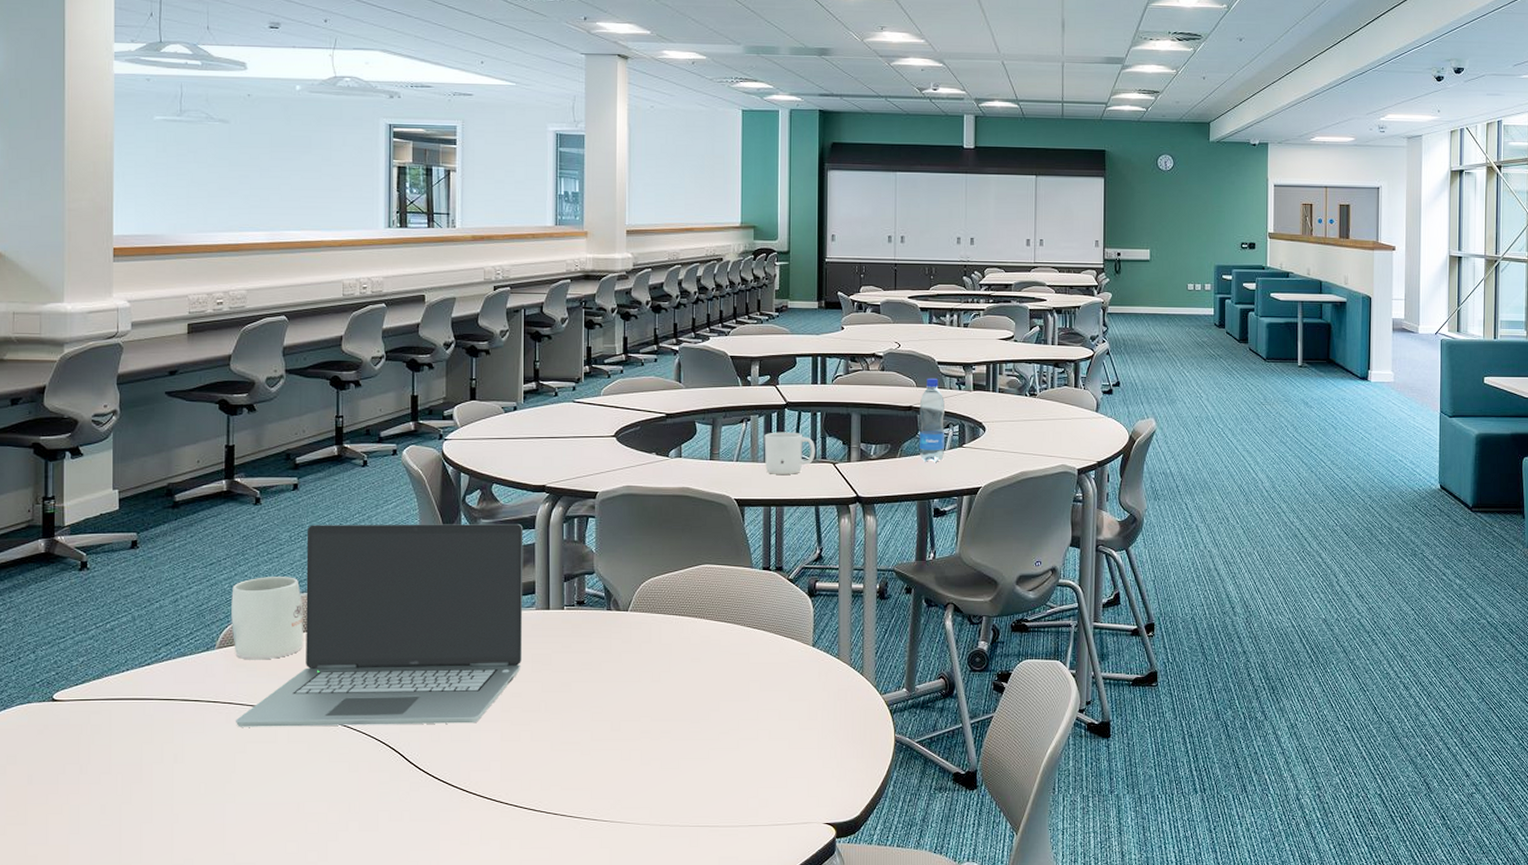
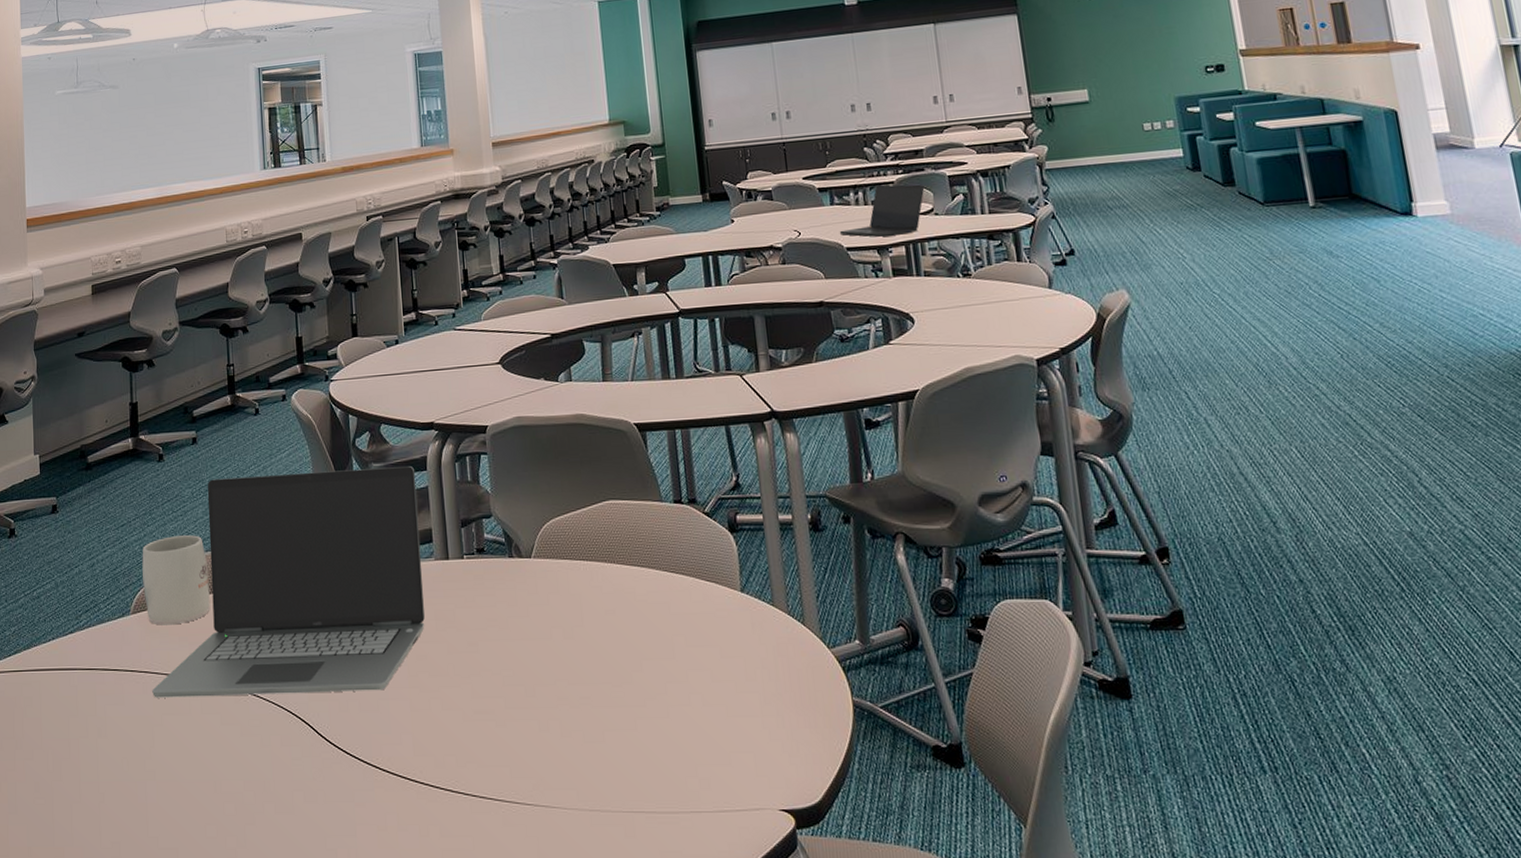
mug: present [764,432,815,474] -> none [659,342,719,393]
bottle: present [919,378,945,462] -> none [831,266,869,365]
laptop: none [933,310,1009,356] -> present [839,184,925,238]

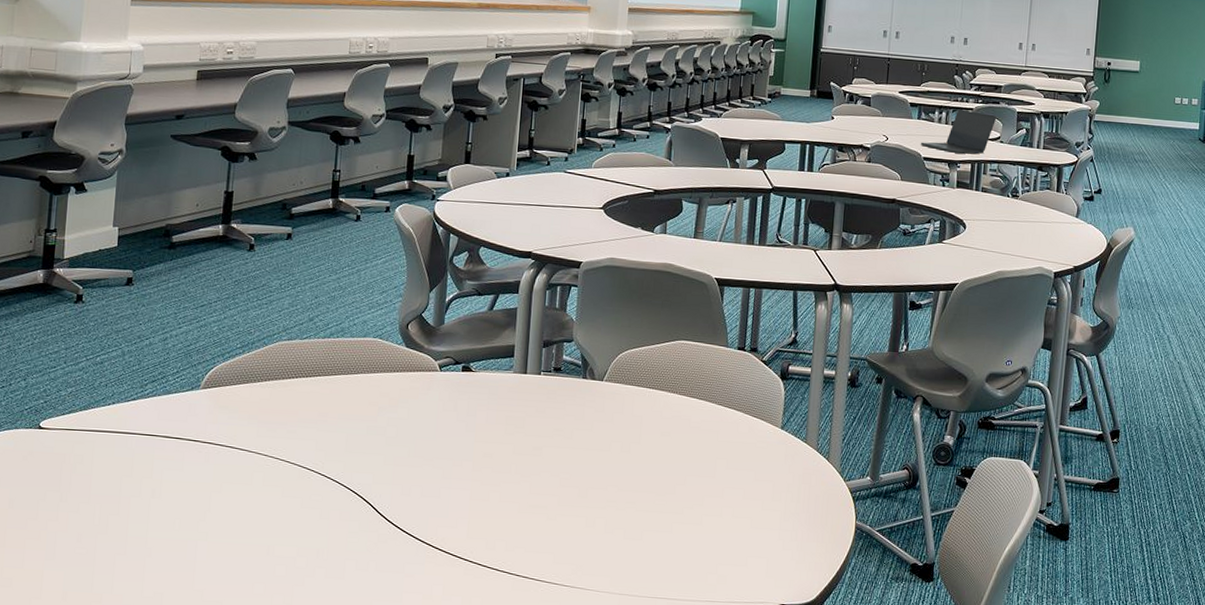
mug: present [142,535,210,625] -> none [217,322,288,403]
laptop: present [152,466,425,698] -> none [214,274,507,480]

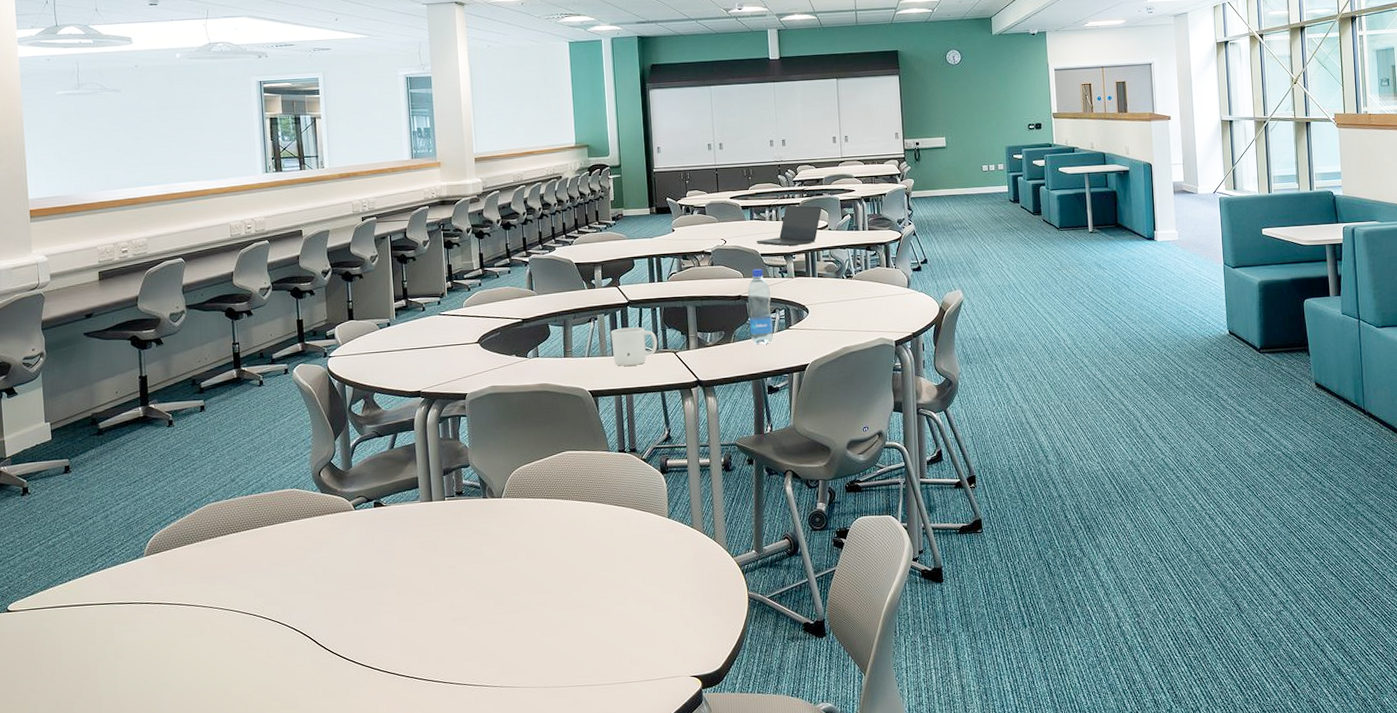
mug: none [747,215,798,258] -> present [610,326,658,366]
bottle: none [899,172,928,256] -> present [747,268,773,345]

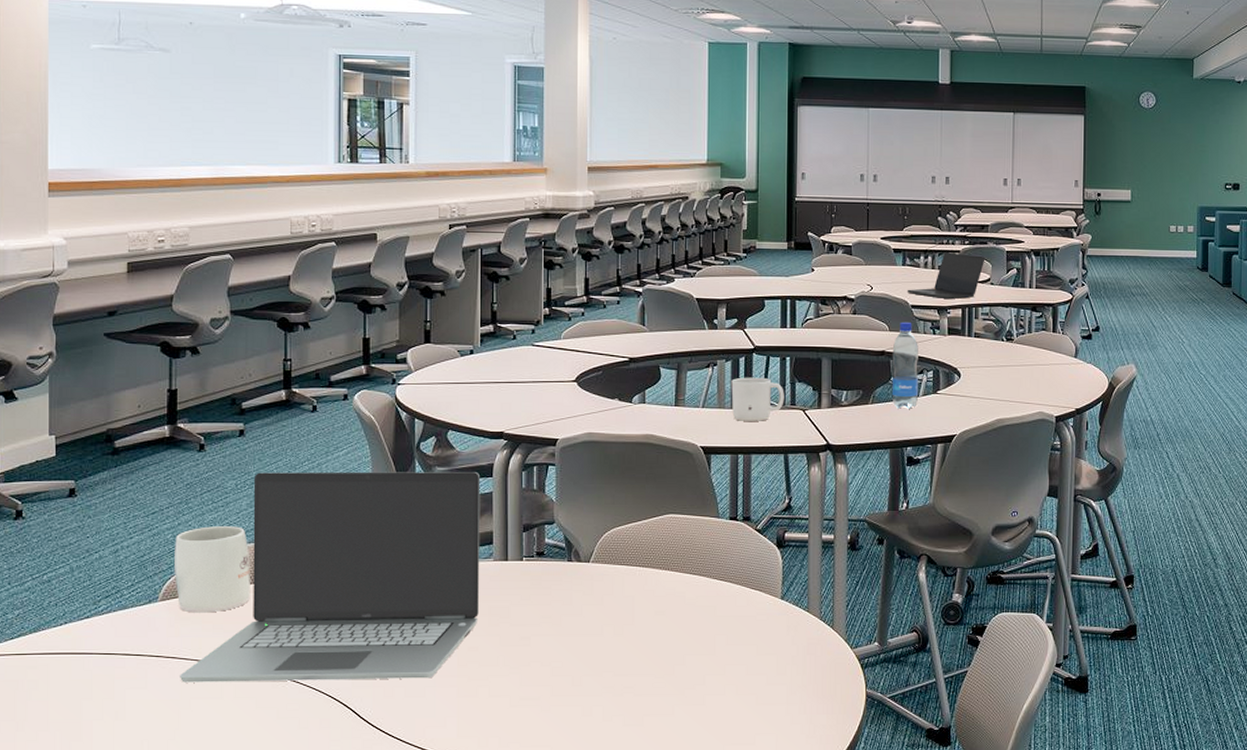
mug: none [154,488,220,565] -> present [175,526,250,613]
laptop: none [166,427,412,624] -> present [180,471,481,683]

